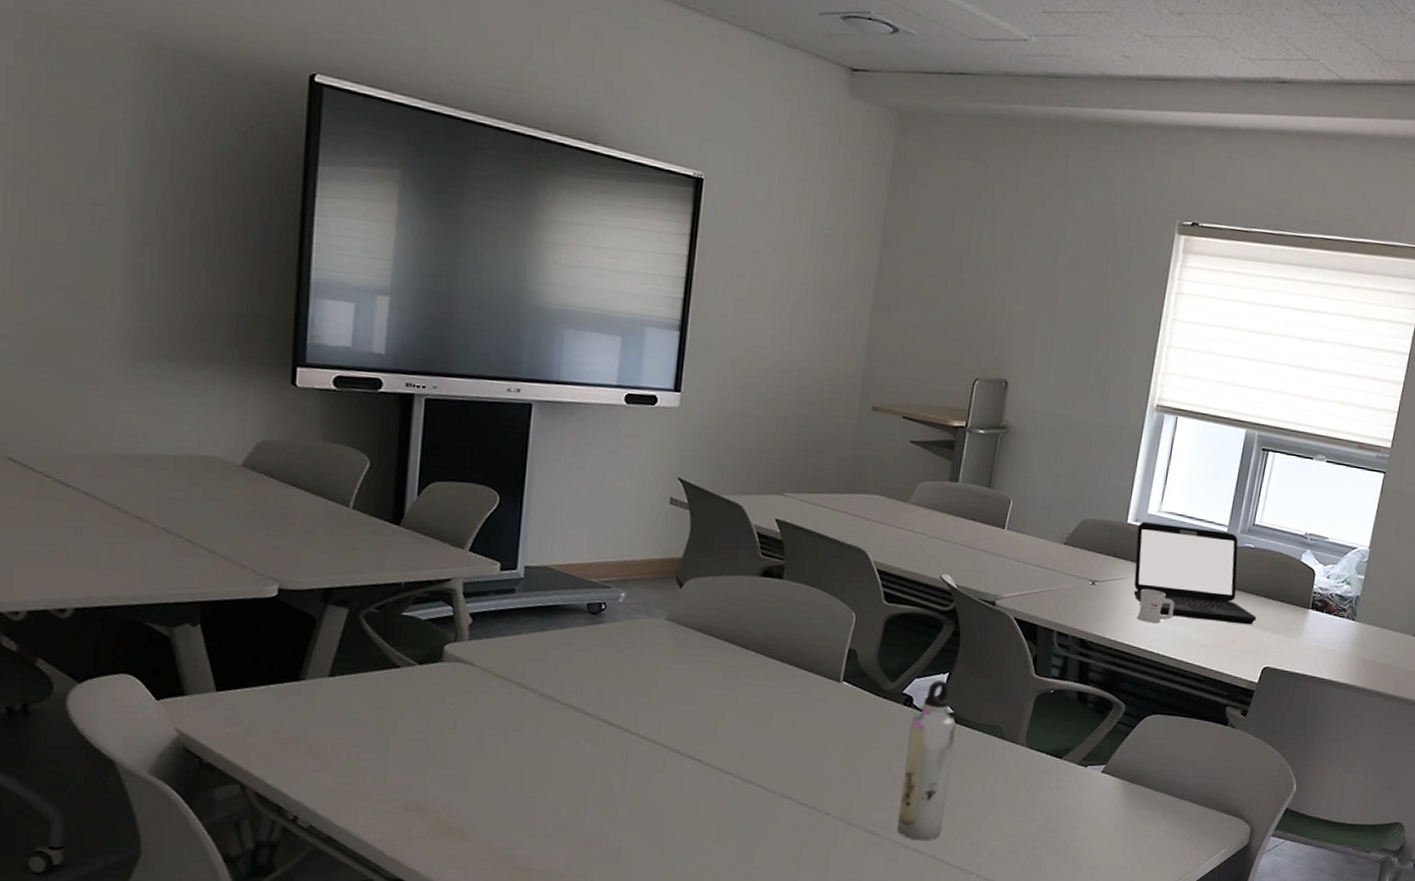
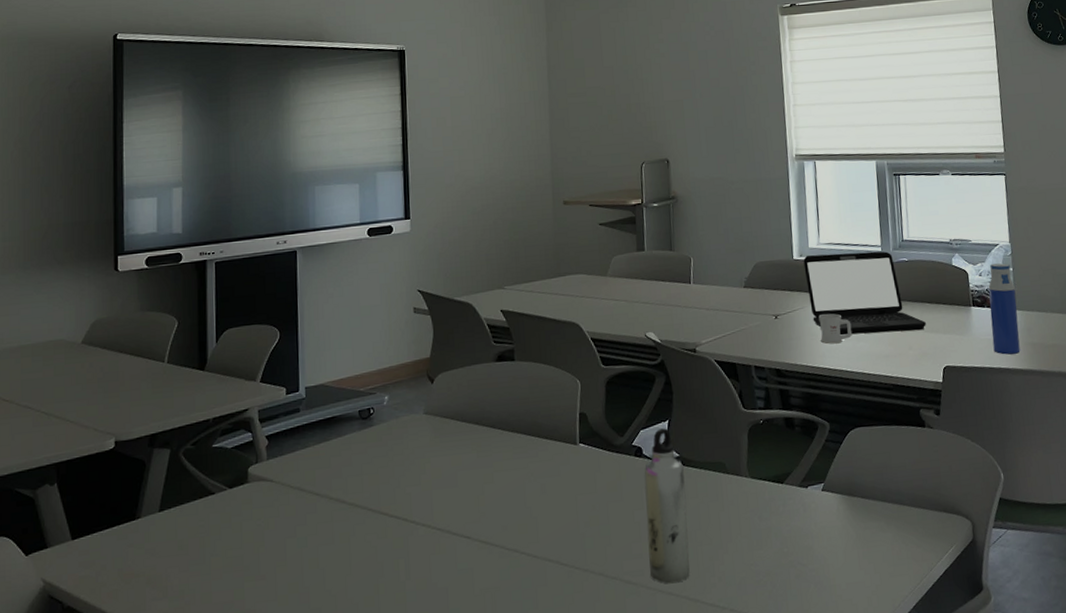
water bottle: none [1321,568,1363,667] -> present [988,263,1021,355]

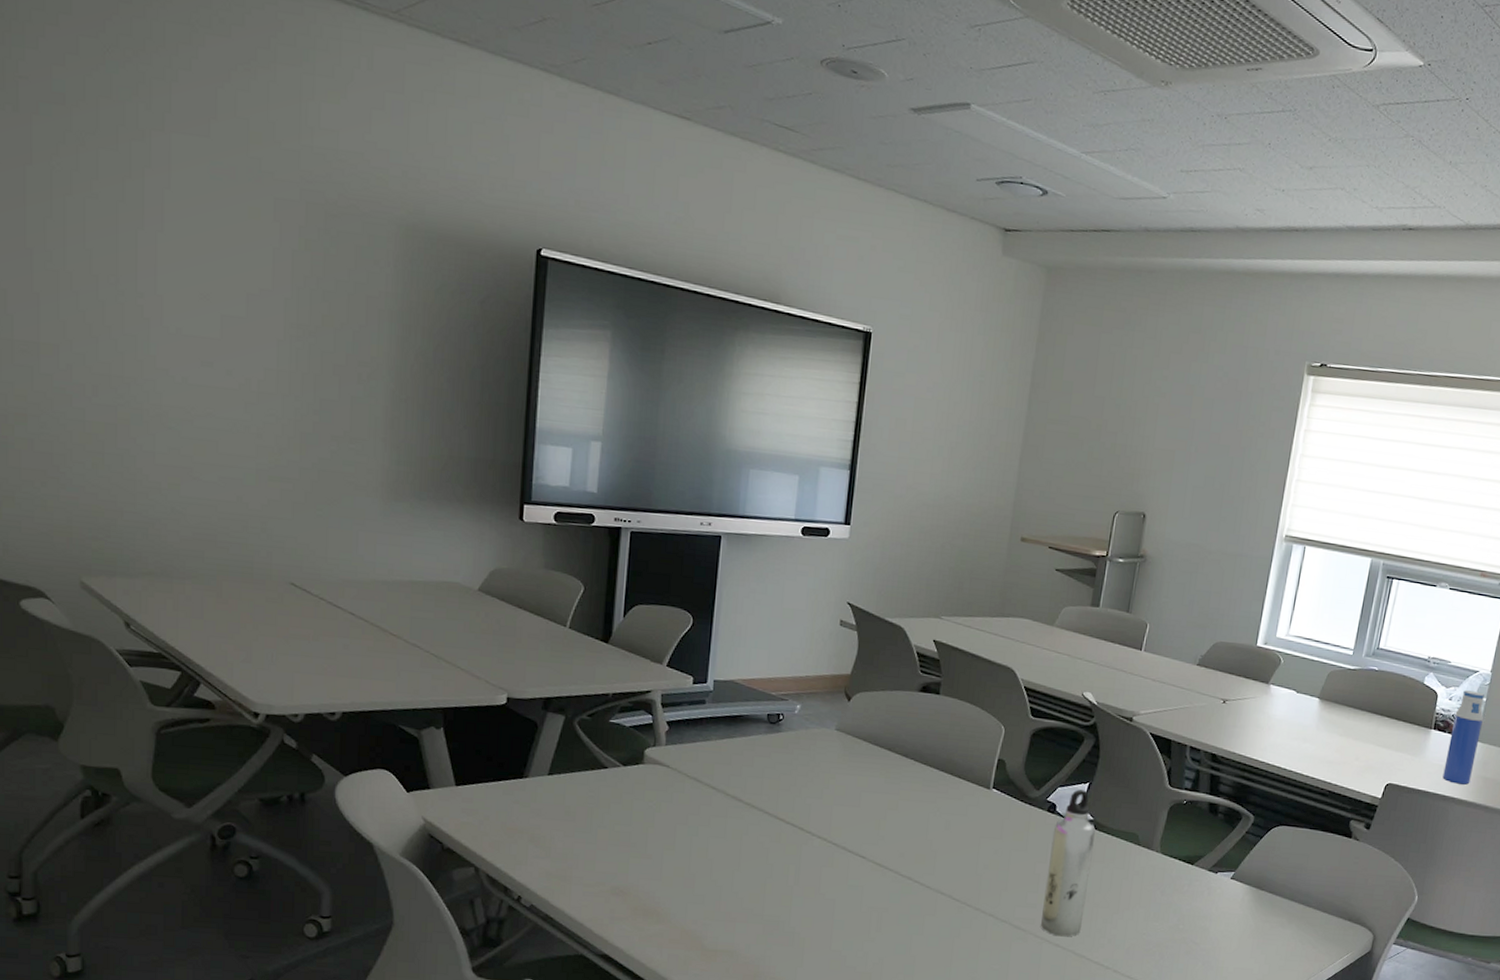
laptop: present [803,251,926,335] -> none [1262,644,1380,743]
mug: present [818,313,853,344] -> none [1265,707,1302,741]

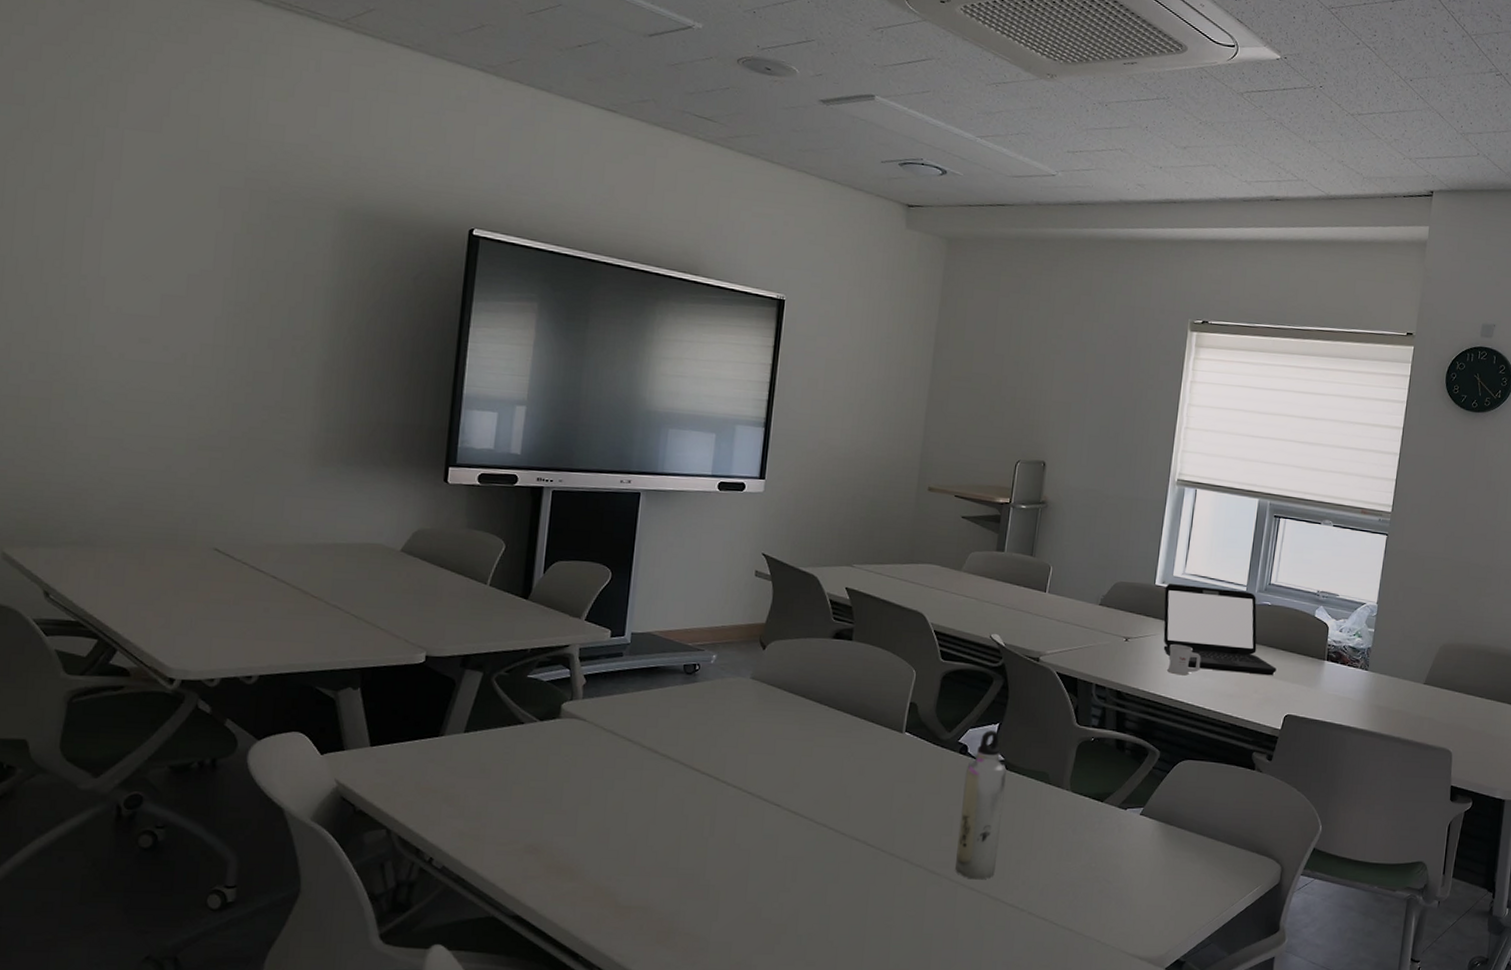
laptop: none [1262,644,1380,743] -> present [1163,583,1276,676]
mug: none [1265,707,1302,741] -> present [1167,643,1202,676]
water bottle: present [1442,690,1485,785] -> none [1338,622,1373,714]

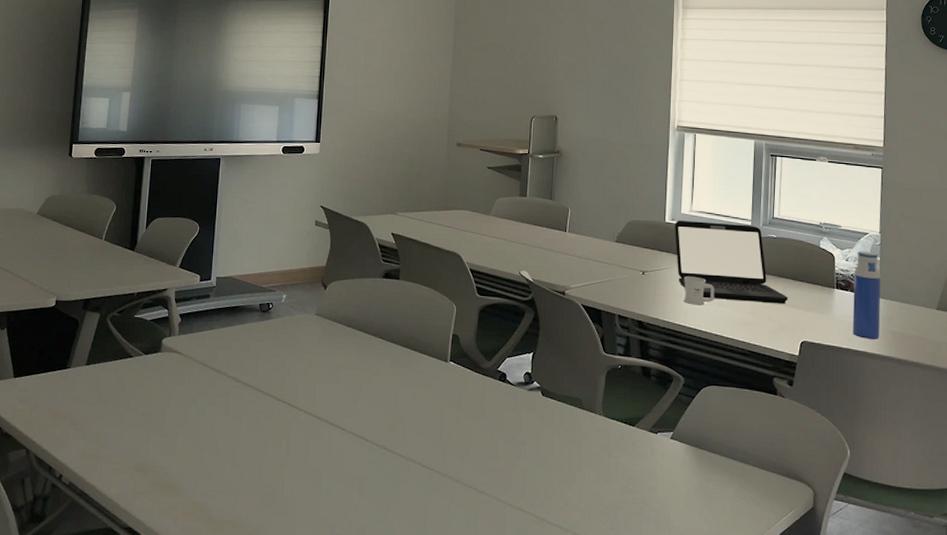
water bottle: present [955,730,1006,880] -> none [503,359,543,500]
water bottle: none [1338,622,1373,714] -> present [852,251,881,339]

